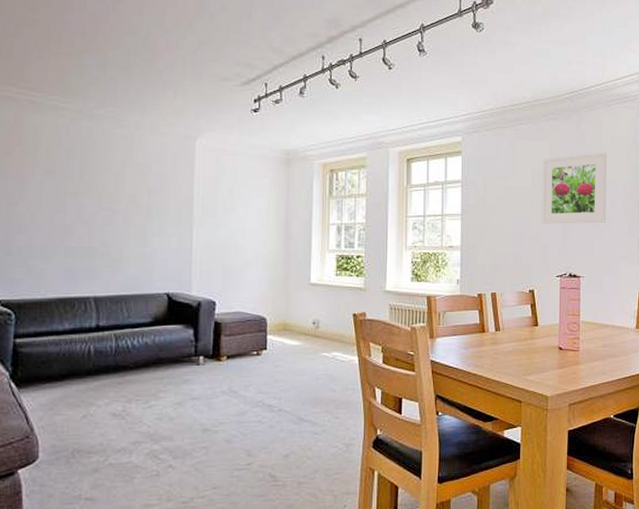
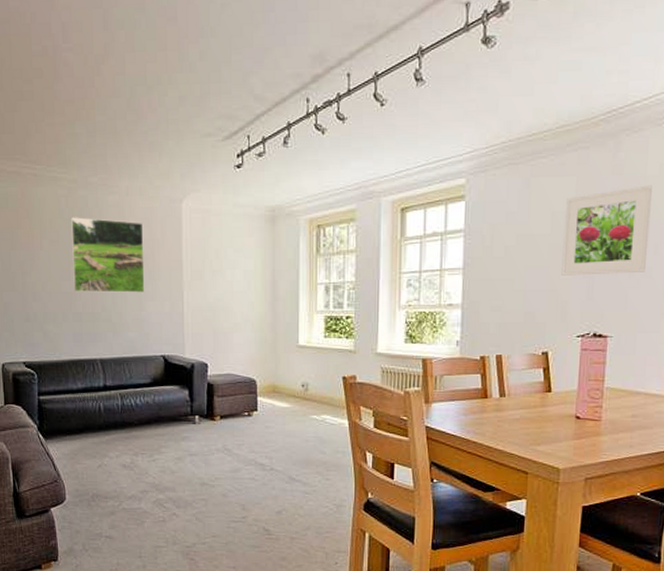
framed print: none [68,147,153,228] -> present [71,217,145,293]

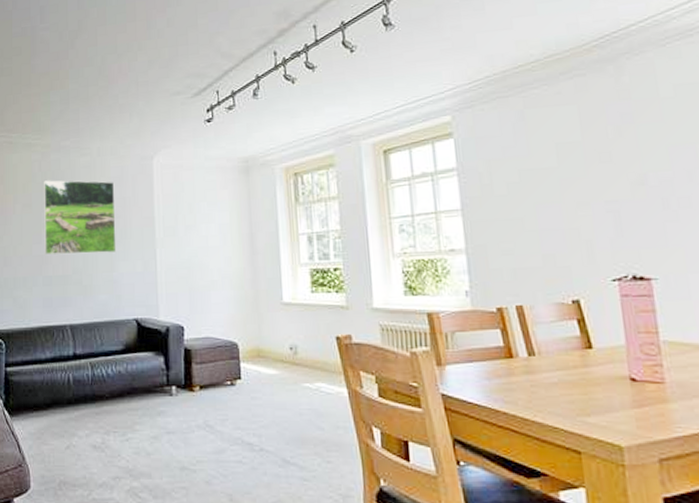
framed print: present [561,185,652,276] -> none [570,107,682,211]

